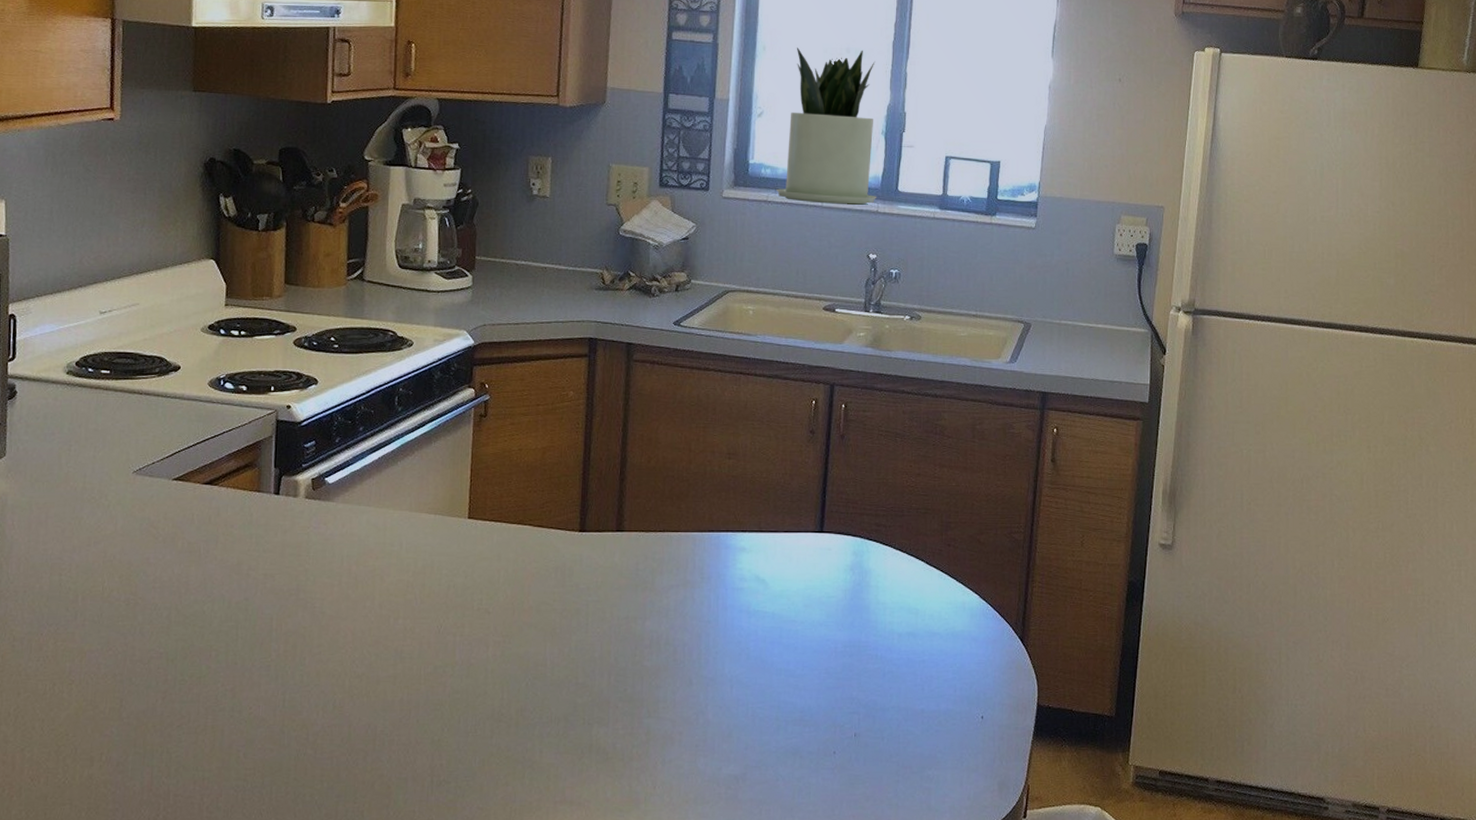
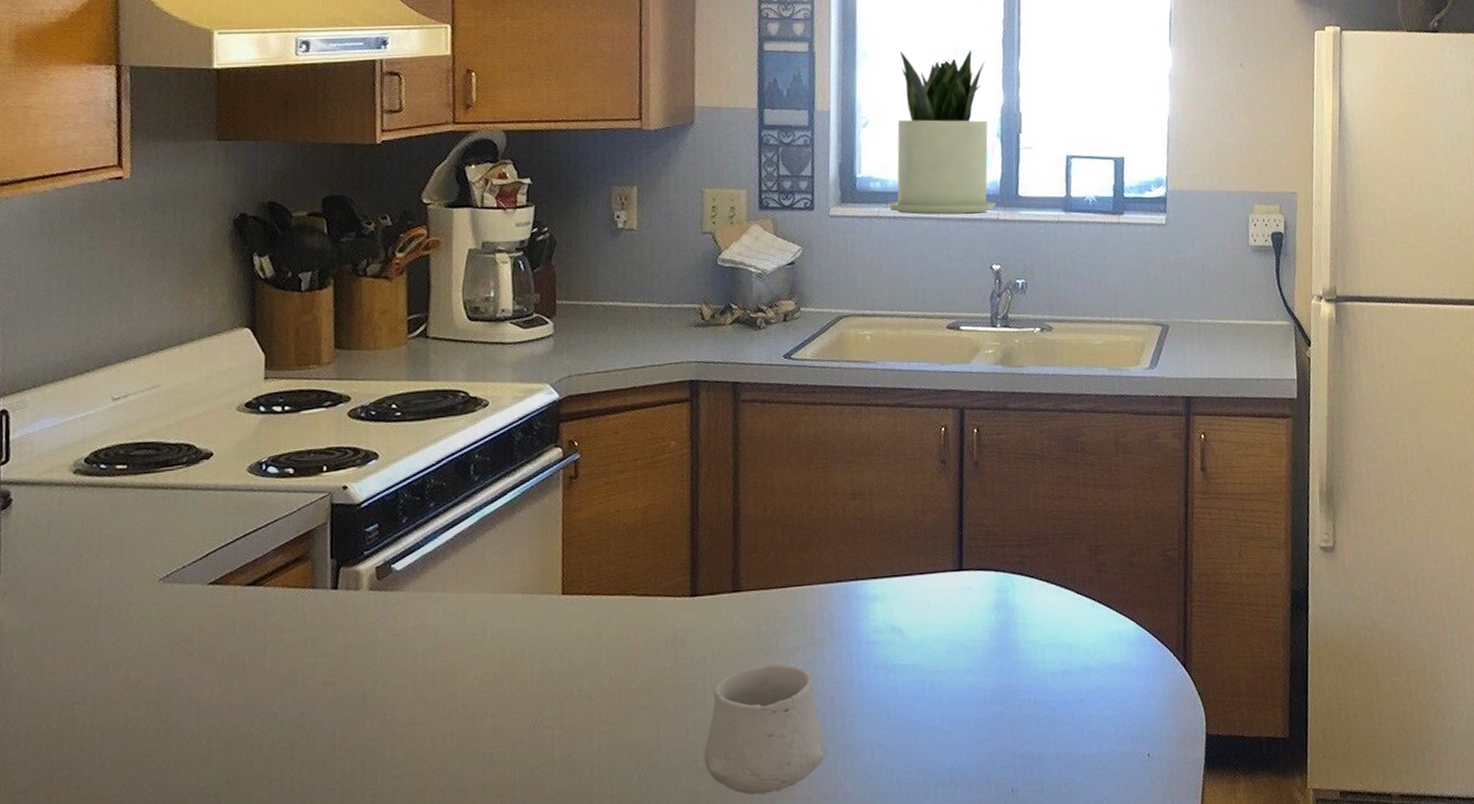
cup: none [583,599,689,713] -> present [704,664,824,795]

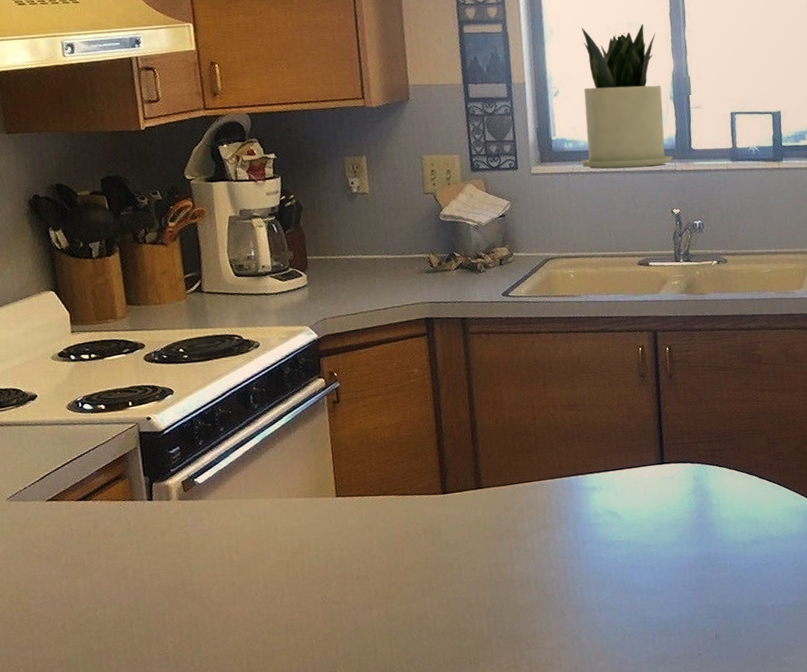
cup: present [704,664,824,795] -> none [463,545,561,648]

